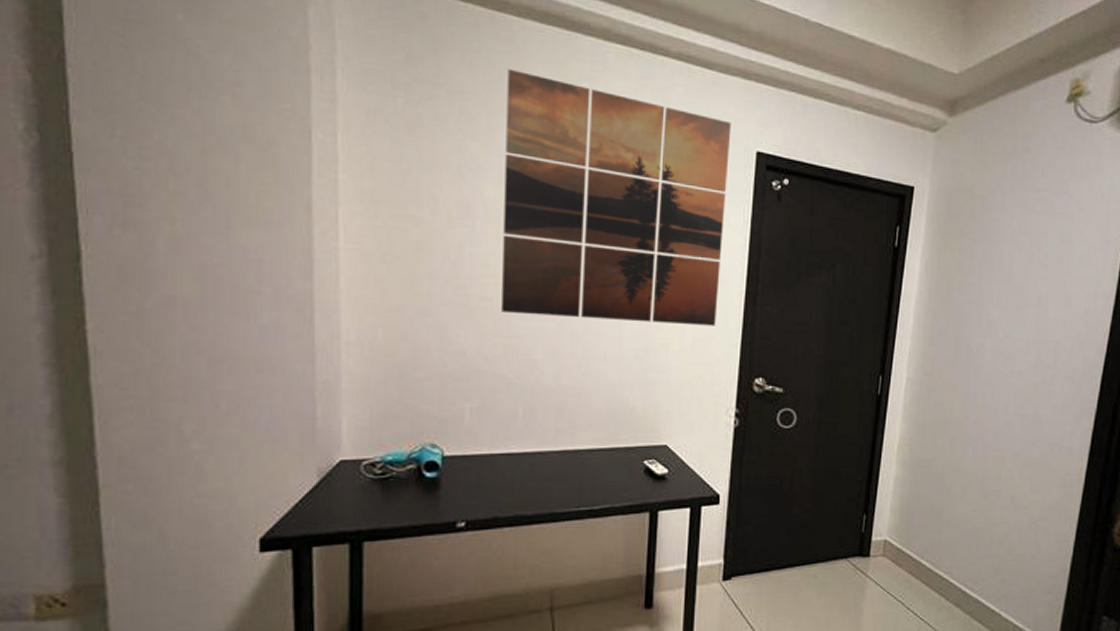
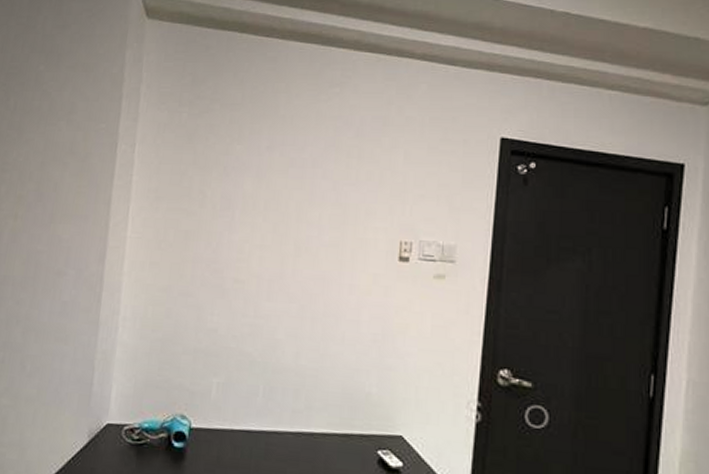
wall art: present [502,68,732,326] -> none [251,82,475,312]

